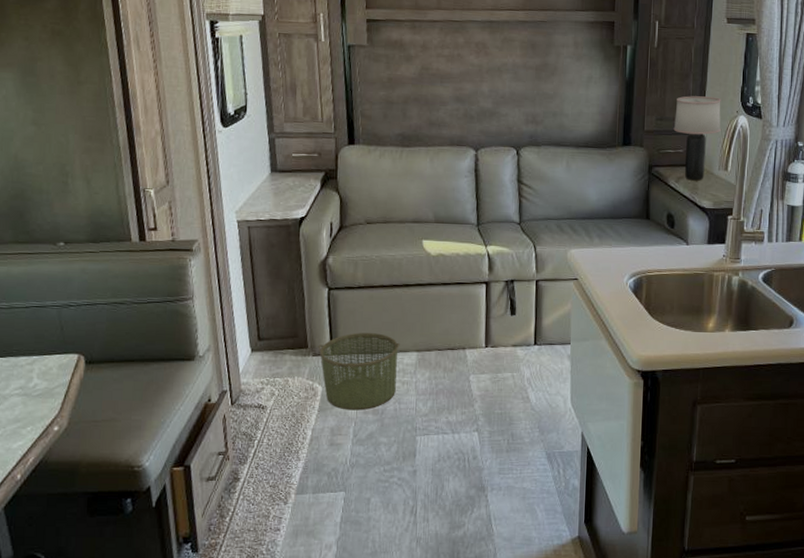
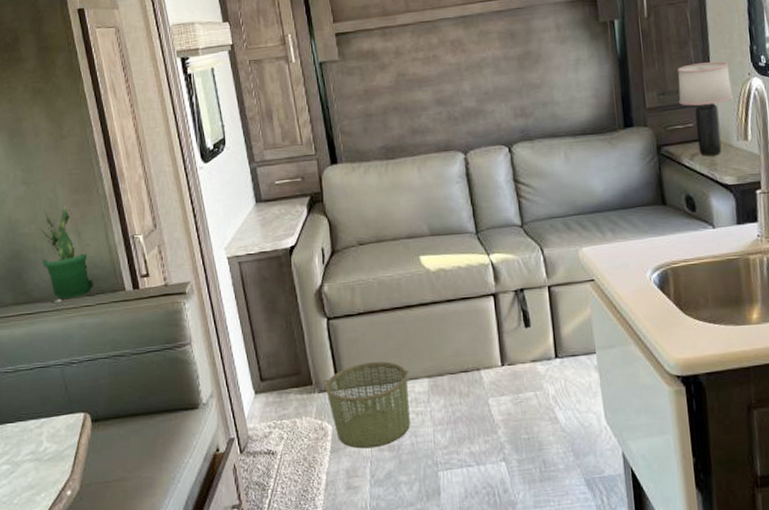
planter: none [45,148,99,244] -> present [38,202,94,300]

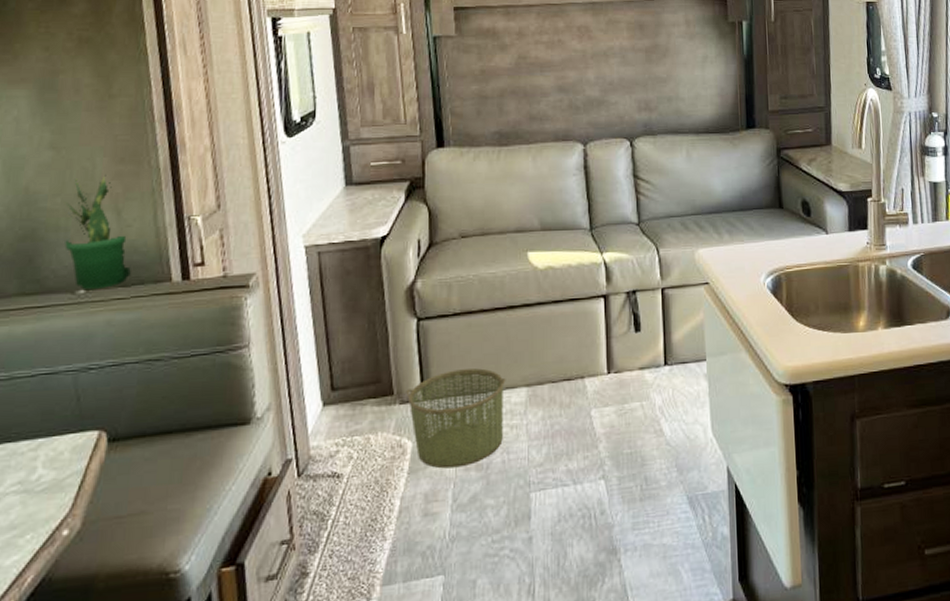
table lamp: present [678,61,734,157] -> none [799,70,851,162]

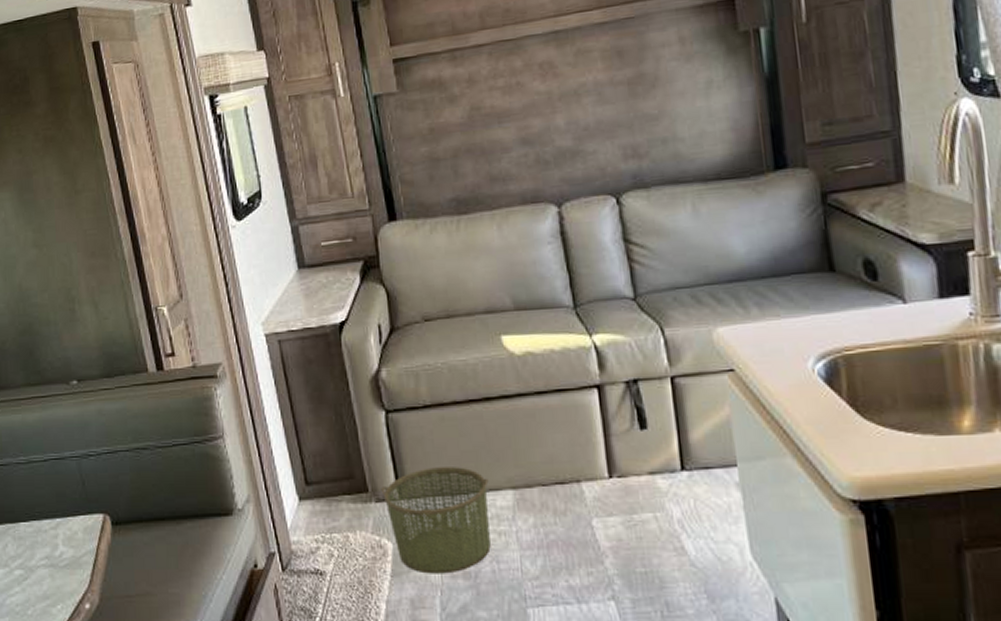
planter: present [63,174,131,291] -> none [51,268,113,381]

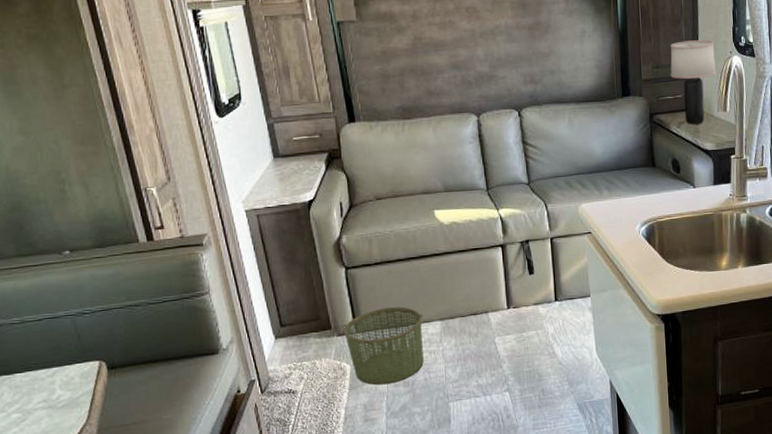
table lamp: none [850,77,933,207] -> present [670,40,717,125]

